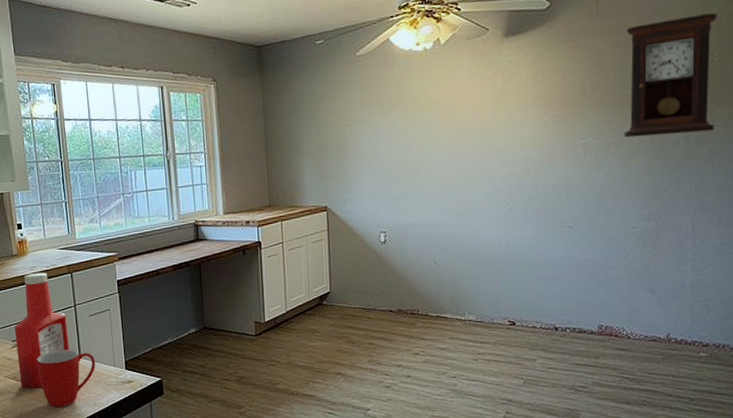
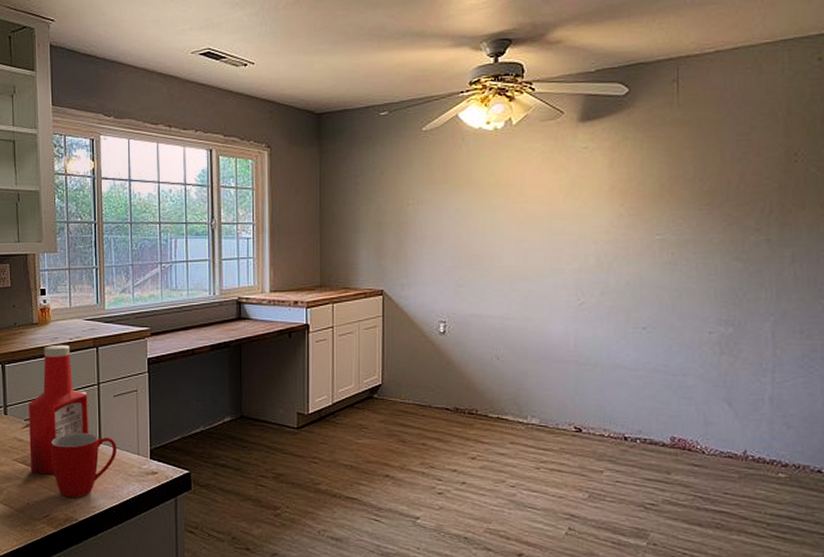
pendulum clock: present [624,13,717,138] -> none [703,111,802,236]

